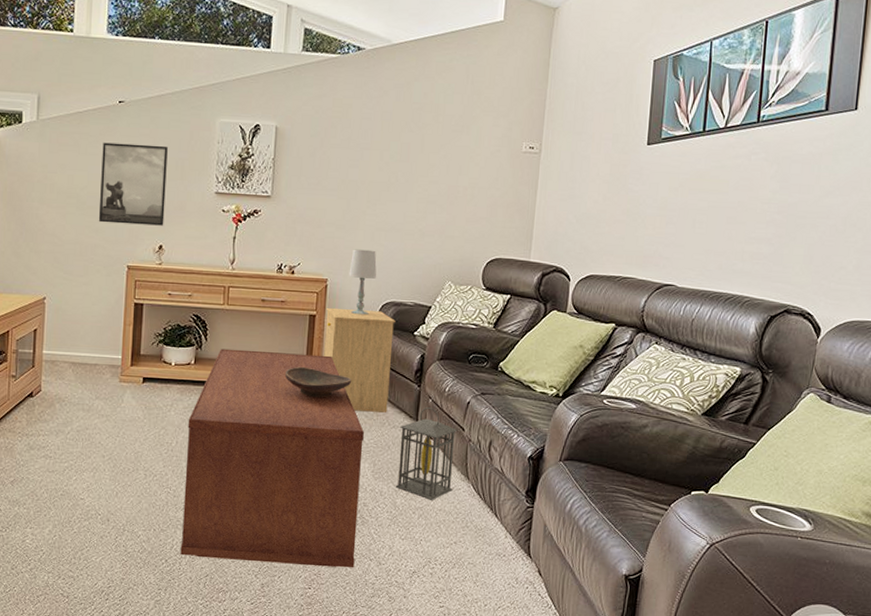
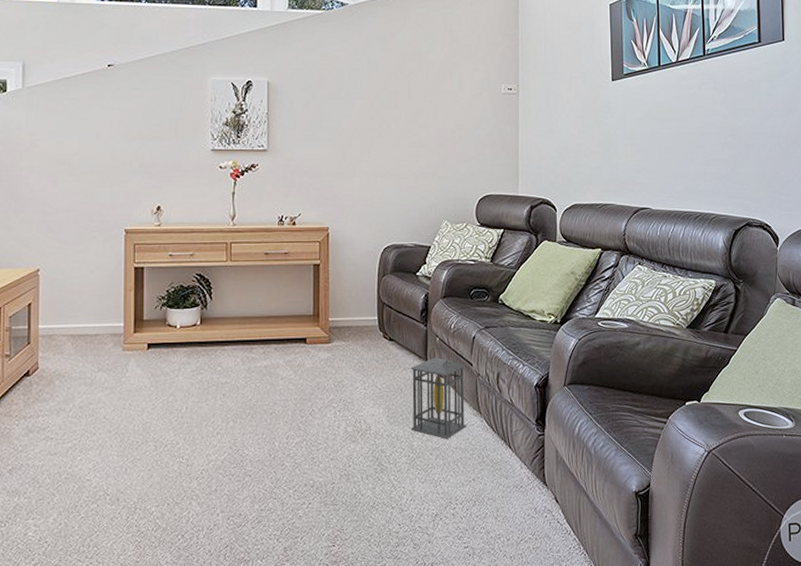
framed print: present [98,142,168,226] -> none [92,106,161,188]
coffee table: present [180,348,364,568] -> none [197,303,377,528]
decorative bowl: present [285,366,352,398] -> none [294,317,360,348]
side table: present [324,307,396,413] -> none [330,255,398,357]
table lamp: present [349,249,377,315] -> none [349,195,375,261]

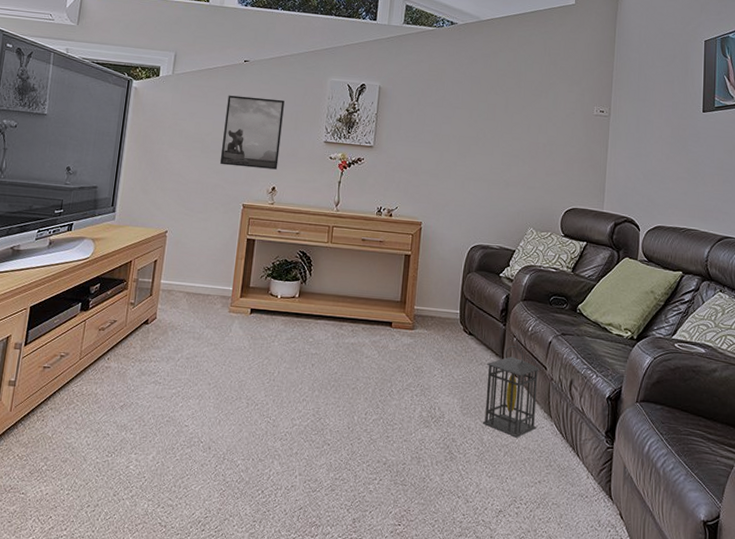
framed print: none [92,106,161,188] -> present [219,95,285,170]

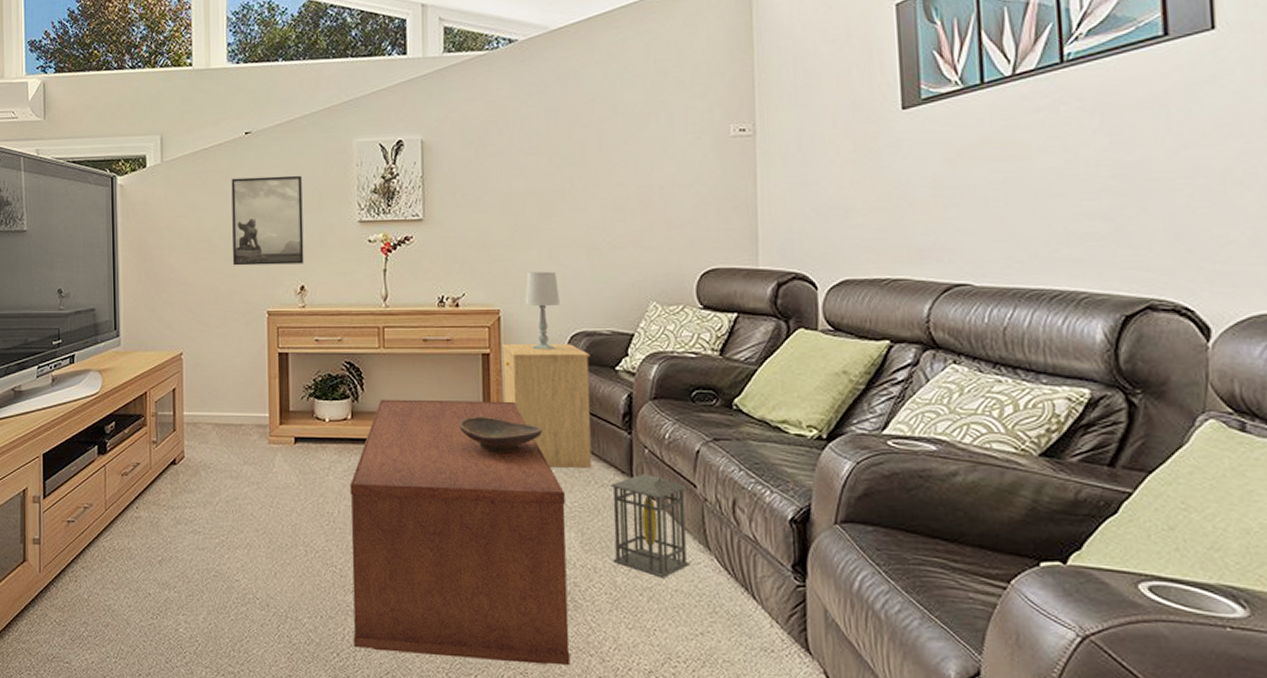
coffee table: none [276,283,453,505] -> present [349,399,570,666]
decorative bowl: none [382,302,443,334] -> present [460,416,543,453]
side table: none [417,248,483,350] -> present [502,343,592,468]
table lamp: none [441,196,466,257] -> present [525,271,559,350]

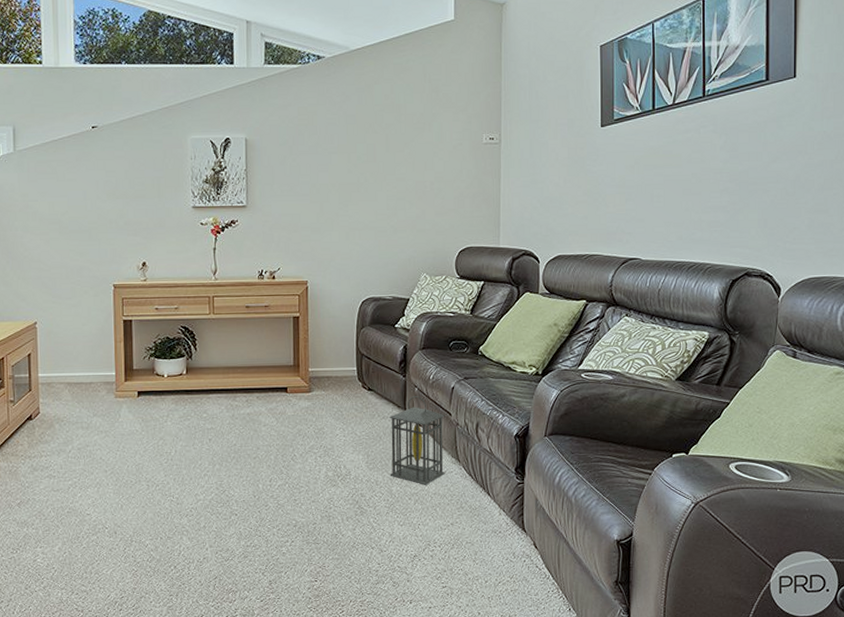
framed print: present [231,175,304,266] -> none [80,166,146,245]
coffee table: present [349,399,570,666] -> none [185,354,357,561]
decorative bowl: present [460,416,543,453] -> none [275,367,340,396]
side table: present [502,343,592,468] -> none [309,308,376,406]
table lamp: present [525,271,559,350] -> none [327,249,354,313]

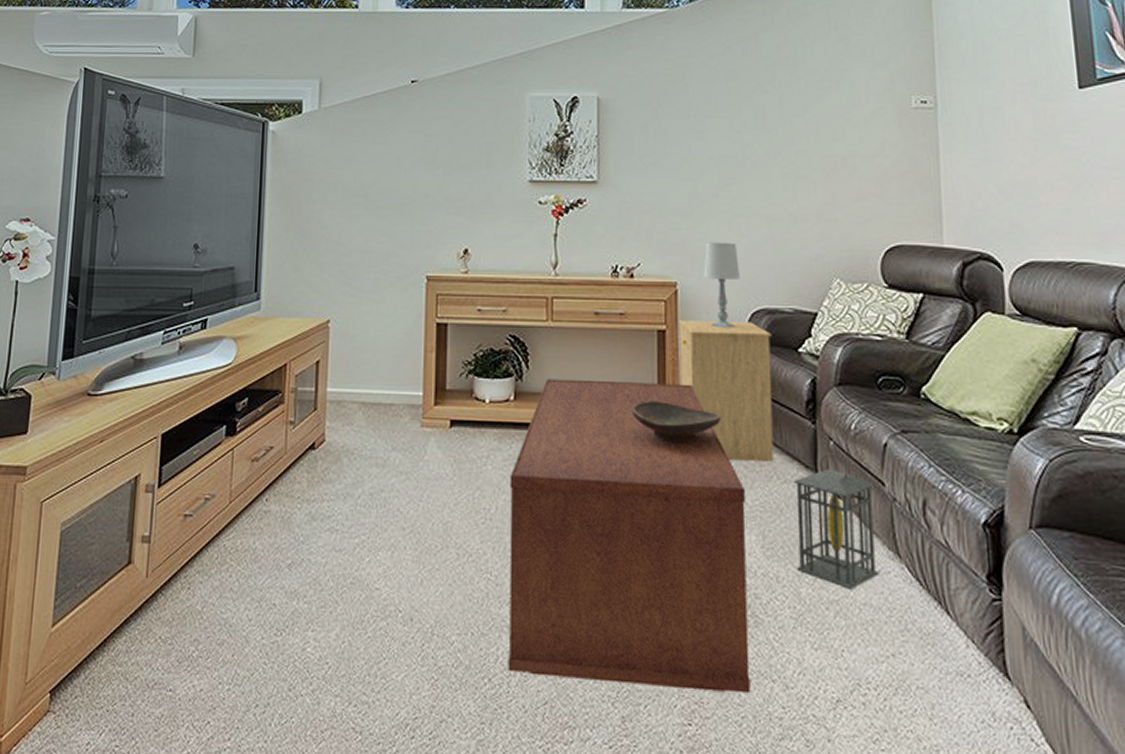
coffee table: none [185,354,357,561] -> present [508,378,751,694]
decorative bowl: none [275,367,340,396] -> present [633,399,722,443]
side table: none [309,308,376,406] -> present [679,319,774,461]
table lamp: none [327,249,354,313] -> present [703,242,740,328]

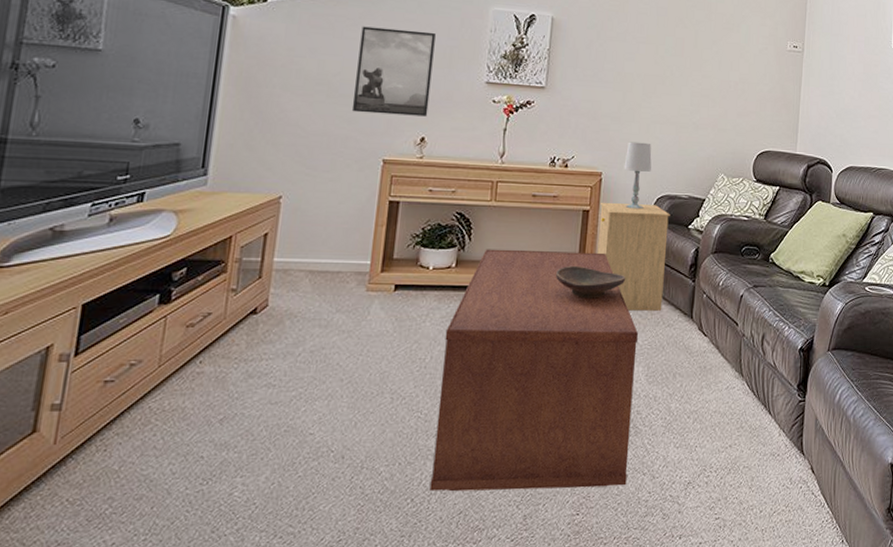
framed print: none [390,129,470,225] -> present [351,26,436,117]
lantern: present [794,453,879,590] -> none [669,303,732,402]

